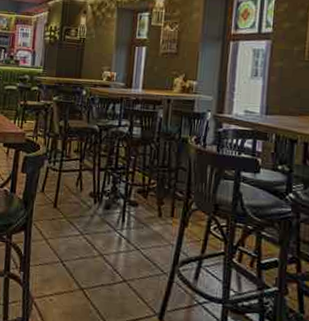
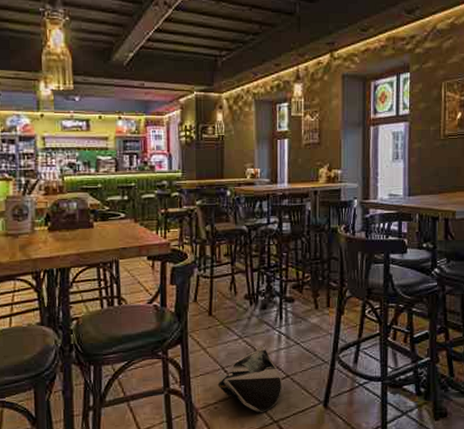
bag: none [55,244,119,314] -> present [217,345,282,413]

